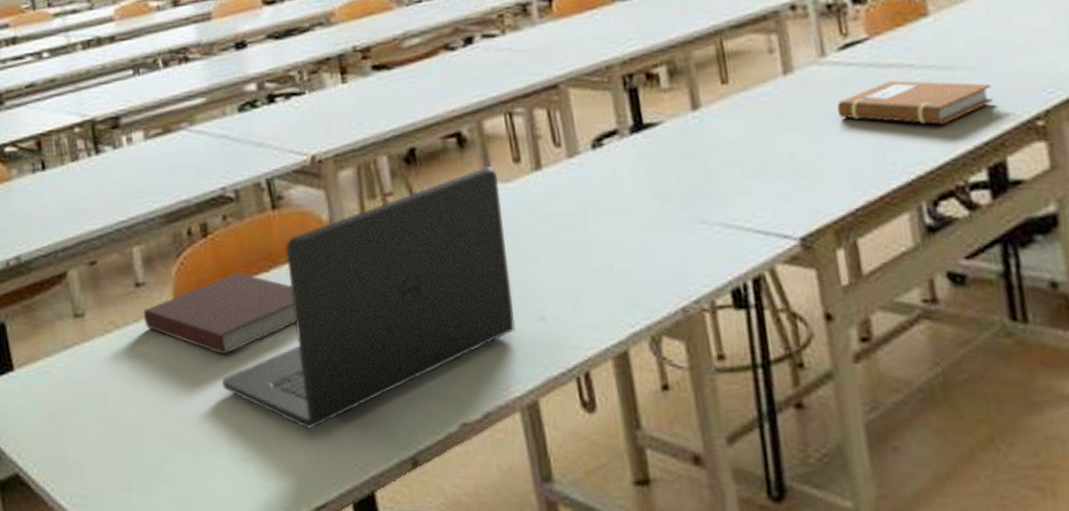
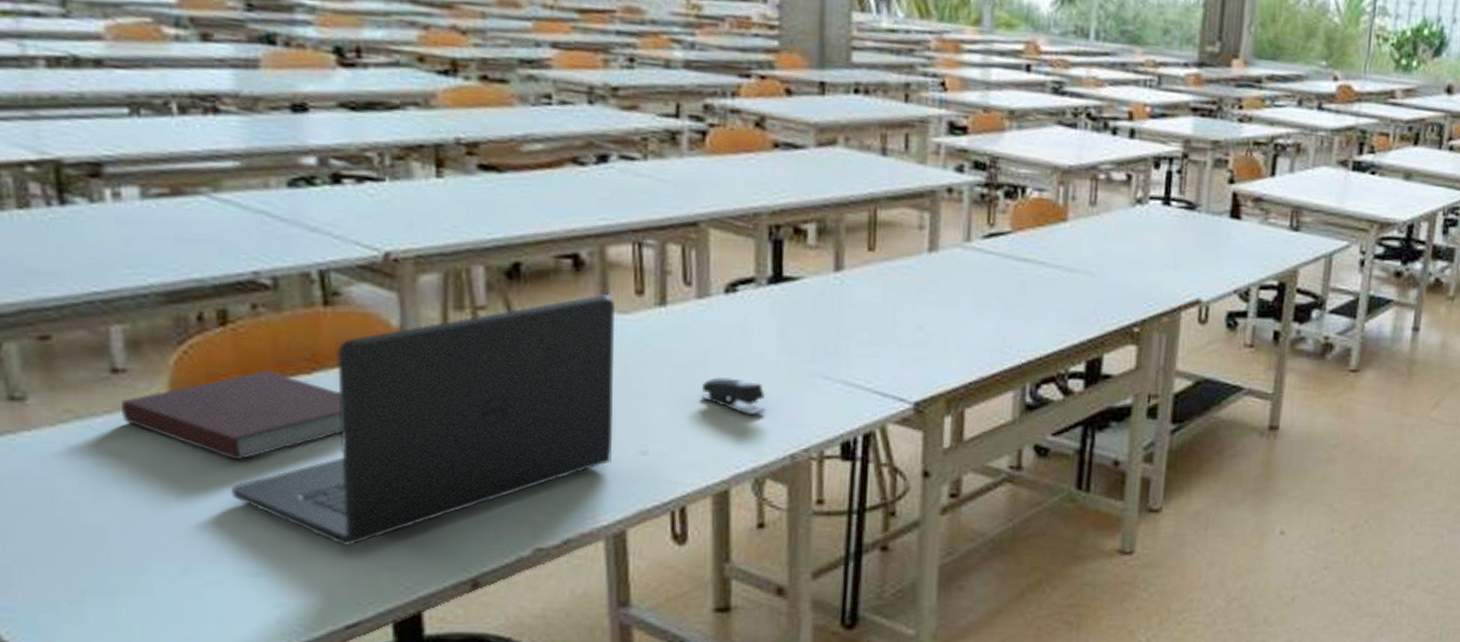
stapler: none [585,233,650,269] -> present [701,376,766,415]
notebook: present [836,80,994,125] -> none [970,273,1105,319]

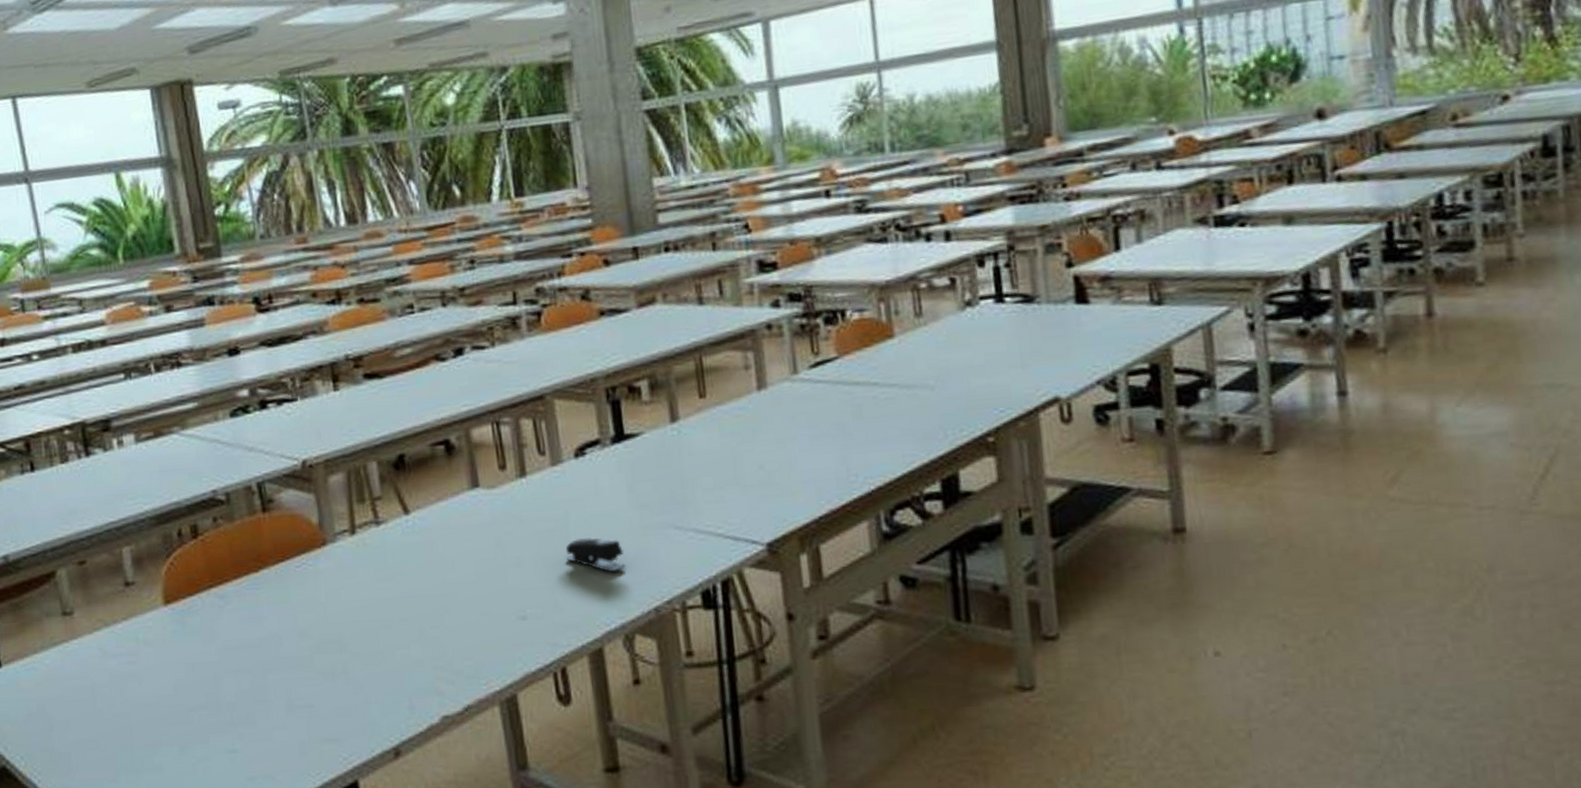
notebook: present [122,370,343,461] -> none [133,572,285,652]
laptop: present [230,294,614,546] -> none [209,473,497,722]

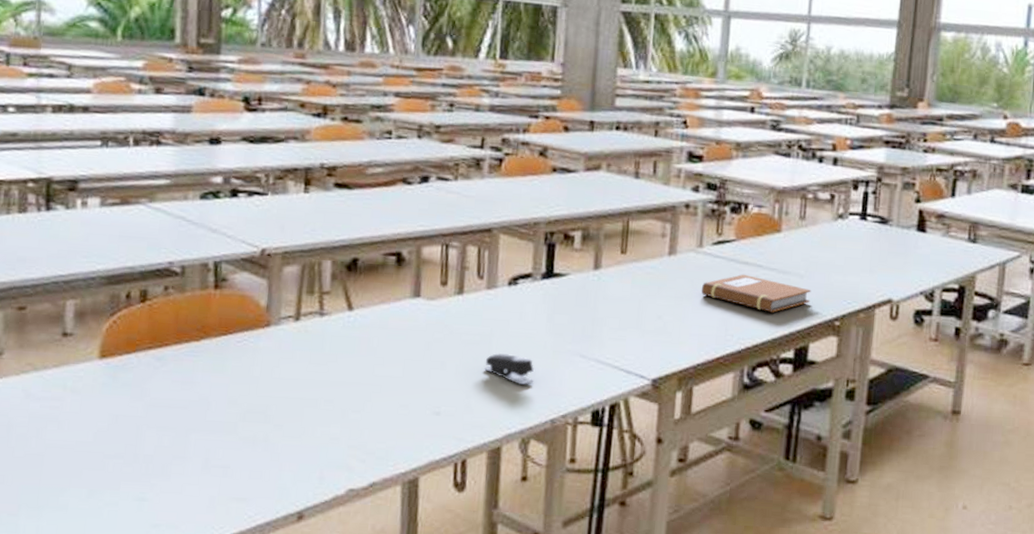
notebook: none [806,397,950,439] -> present [701,274,812,313]

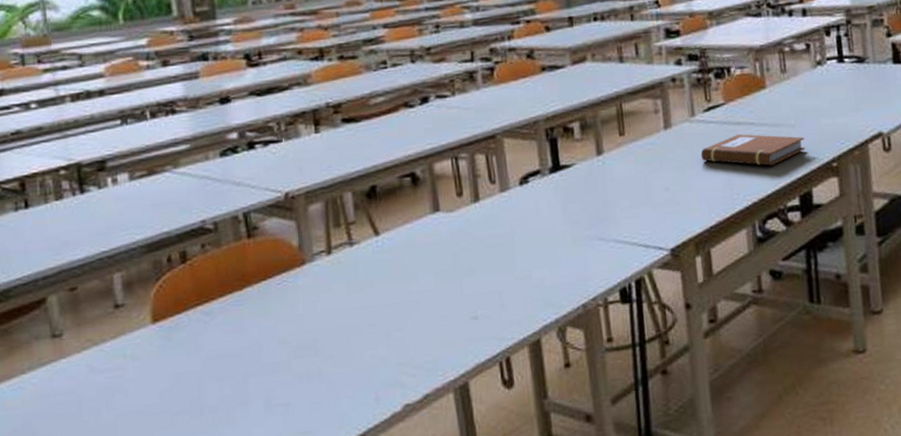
stapler: present [484,352,534,385] -> none [511,249,560,277]

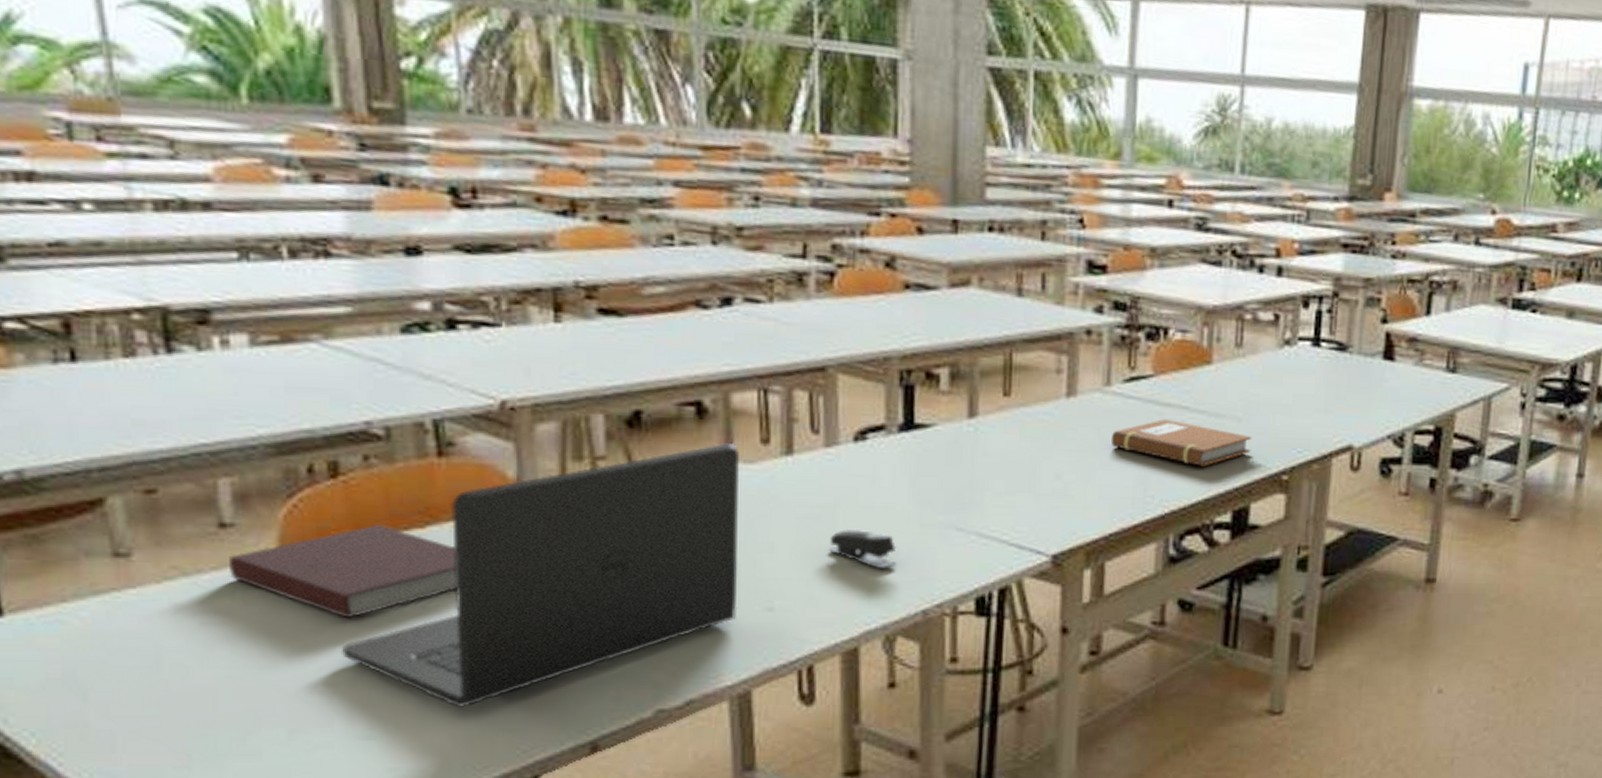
notebook: none [122,291,266,363] -> present [229,524,458,619]
laptop: none [193,199,453,419] -> present [340,443,739,707]
stapler: none [511,249,560,277] -> present [829,528,897,569]

